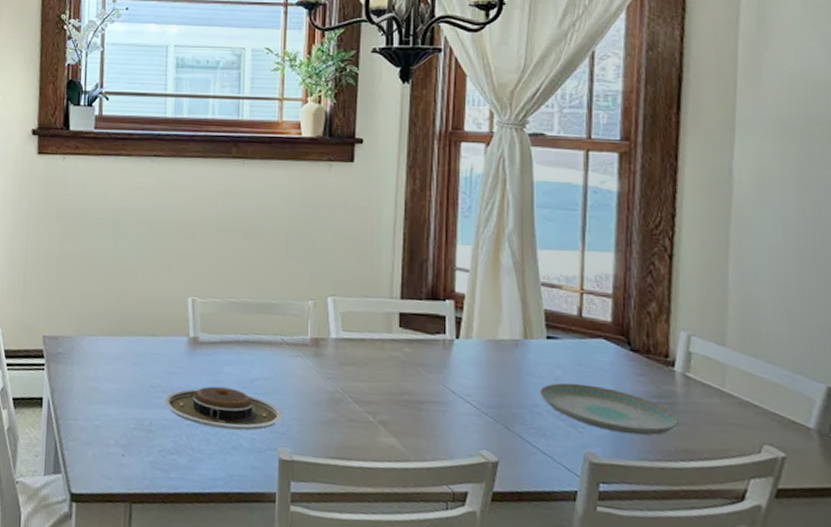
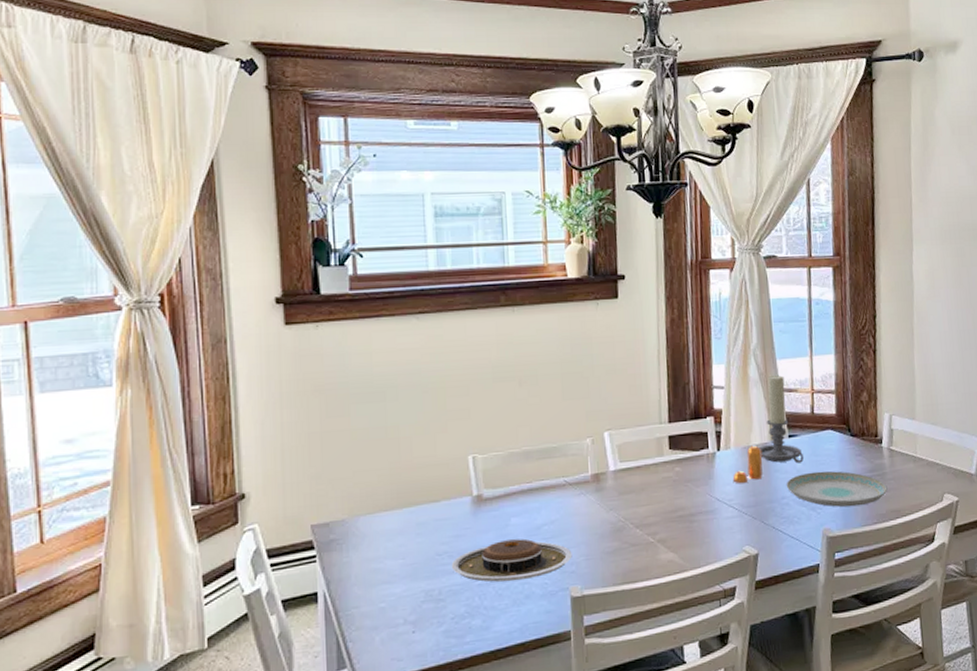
pepper shaker: none [472,339,512,381] -> present [732,445,763,484]
candle holder: none [506,265,564,371] -> present [758,374,804,464]

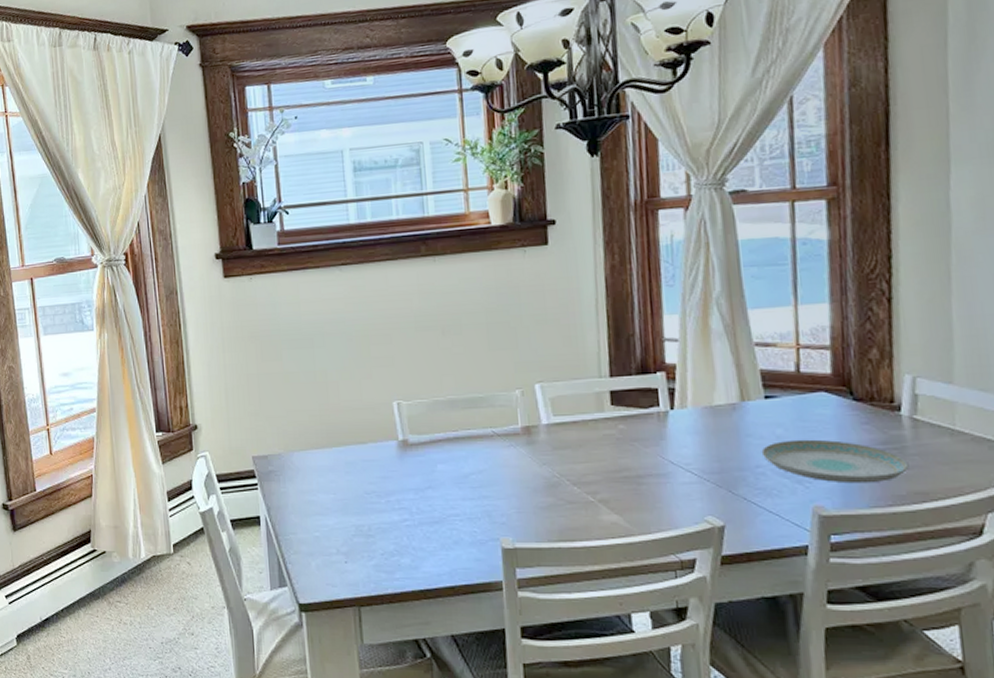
plate: present [451,539,572,582] -> none [379,485,503,526]
pepper shaker: present [732,445,763,484] -> none [690,405,730,448]
candle holder: present [758,374,804,464] -> none [723,326,785,429]

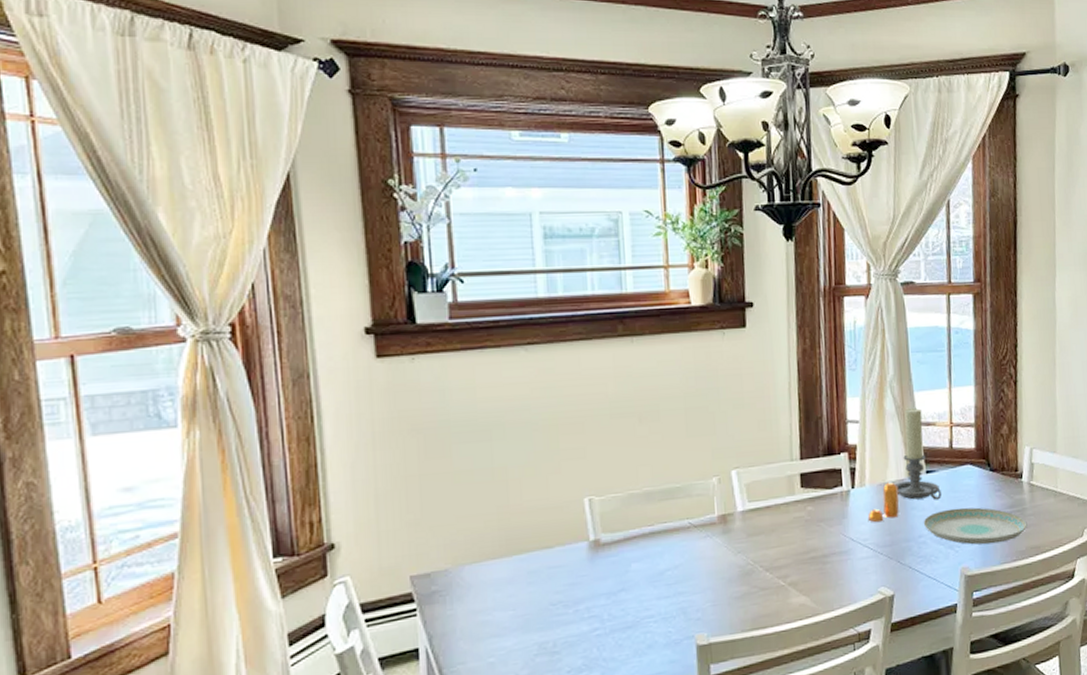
pepper shaker: none [690,405,730,448] -> present [867,482,899,523]
candle holder: none [723,326,785,429] -> present [894,407,941,500]

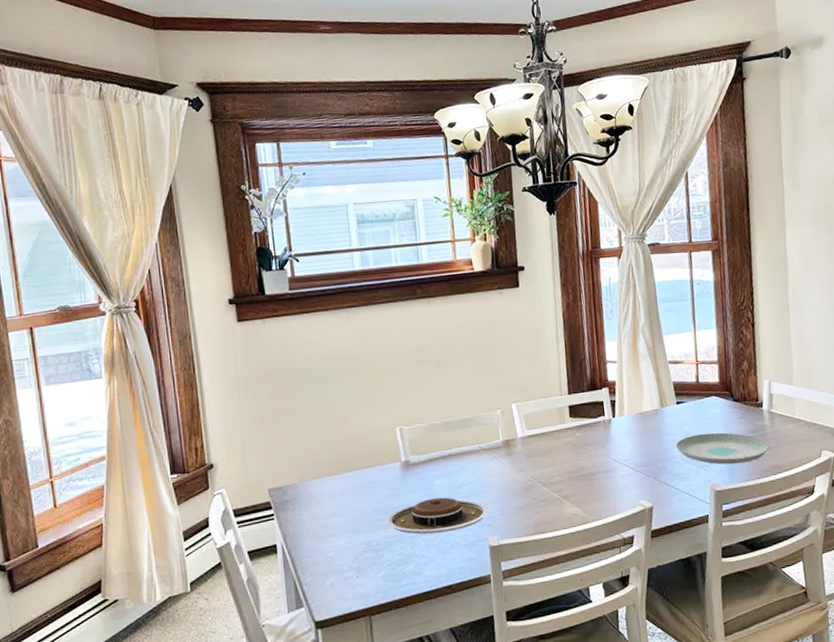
plate: none [566,585,698,632] -> present [386,497,489,535]
pepper shaker: present [867,482,899,523] -> none [627,411,654,446]
candle holder: present [894,407,941,500] -> none [649,349,691,427]

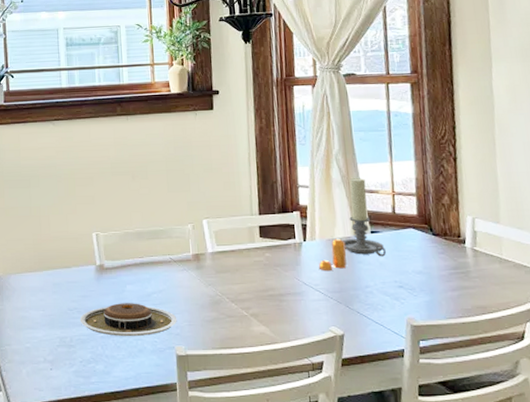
pepper shaker: none [627,411,654,446] -> present [318,238,347,272]
candle holder: none [649,349,691,427] -> present [342,177,386,257]
plate: present [675,432,769,465] -> none [369,265,473,300]

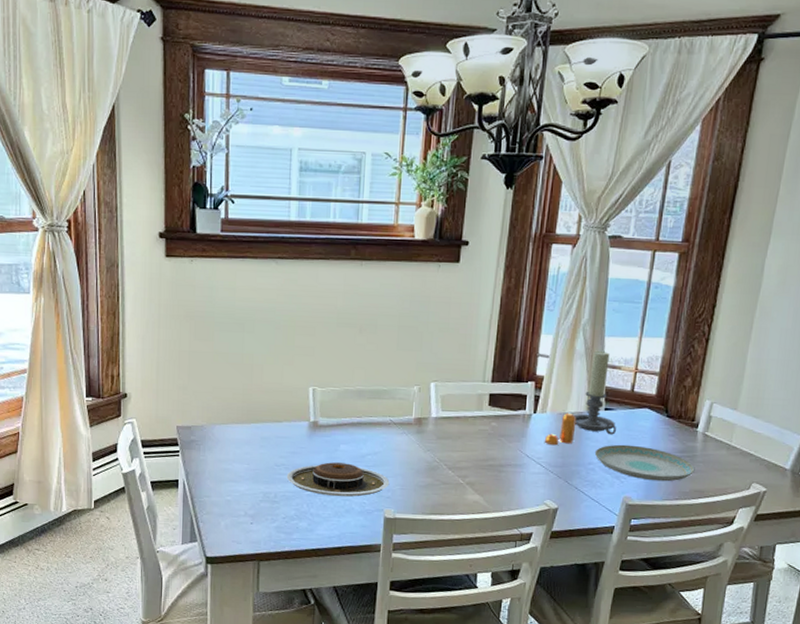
plate: none [369,265,473,300] -> present [594,444,695,482]

